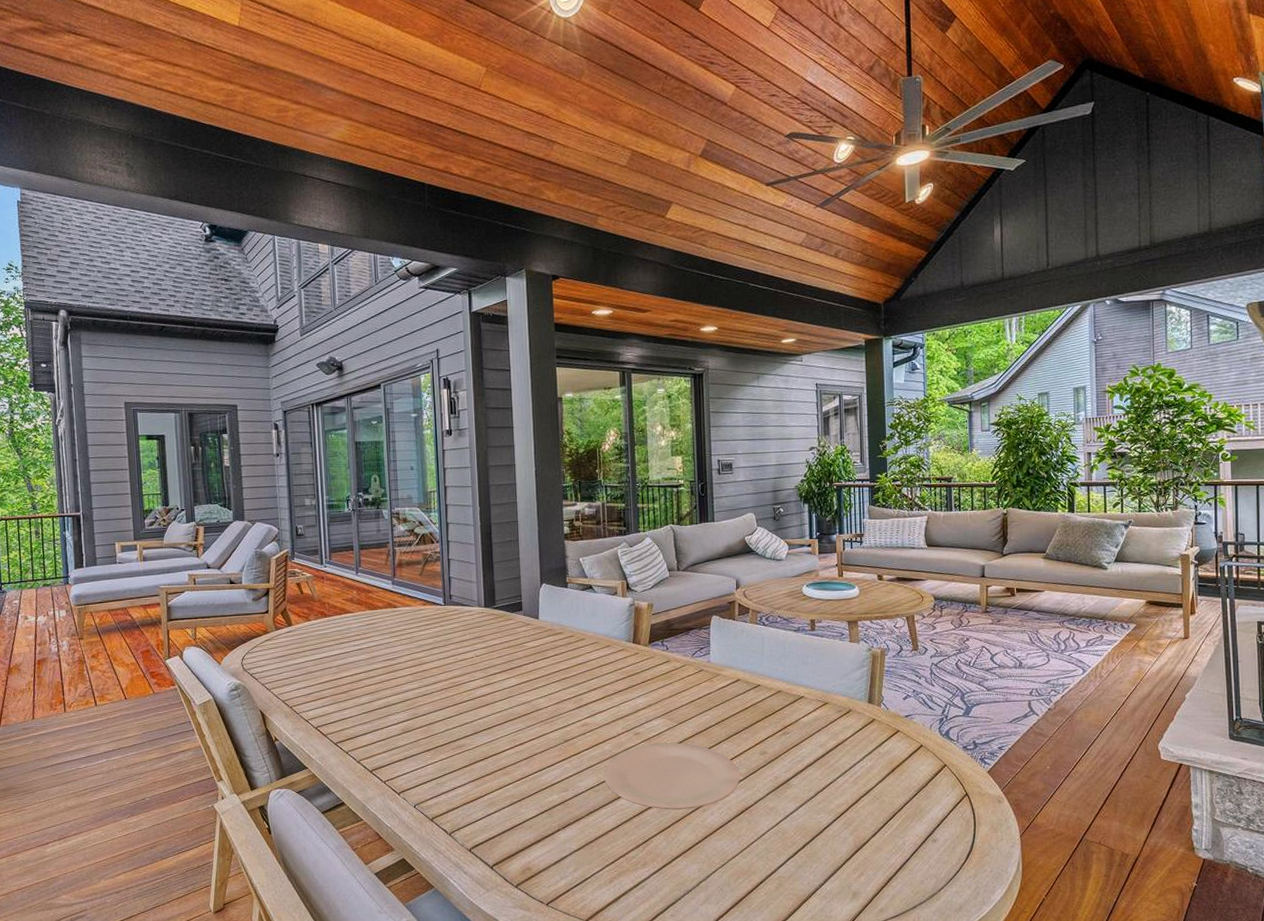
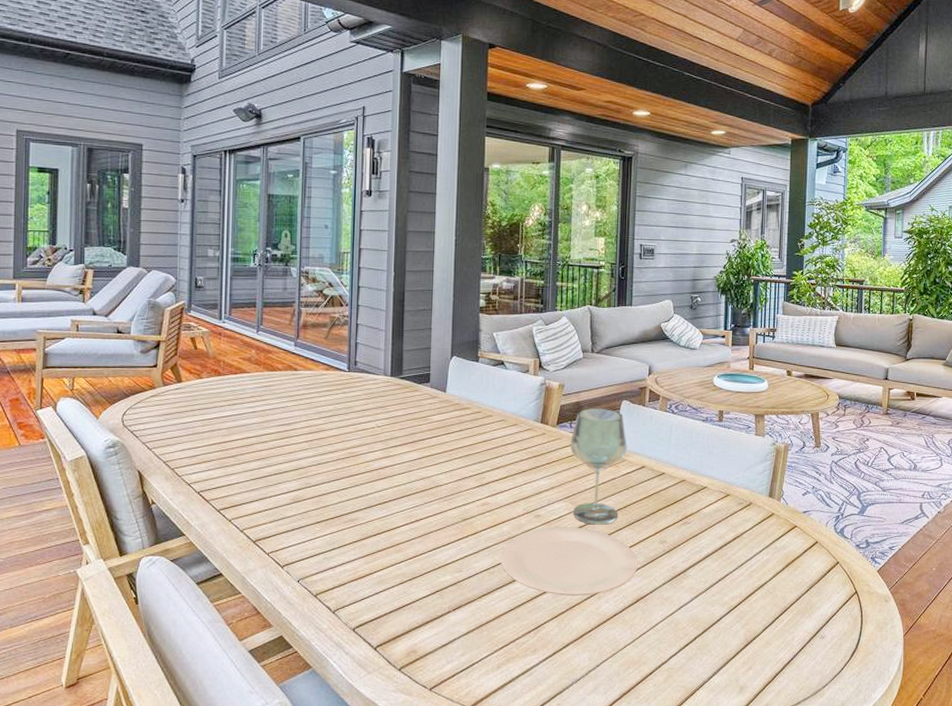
wine glass: none [663,625,721,740] -> present [570,408,628,525]

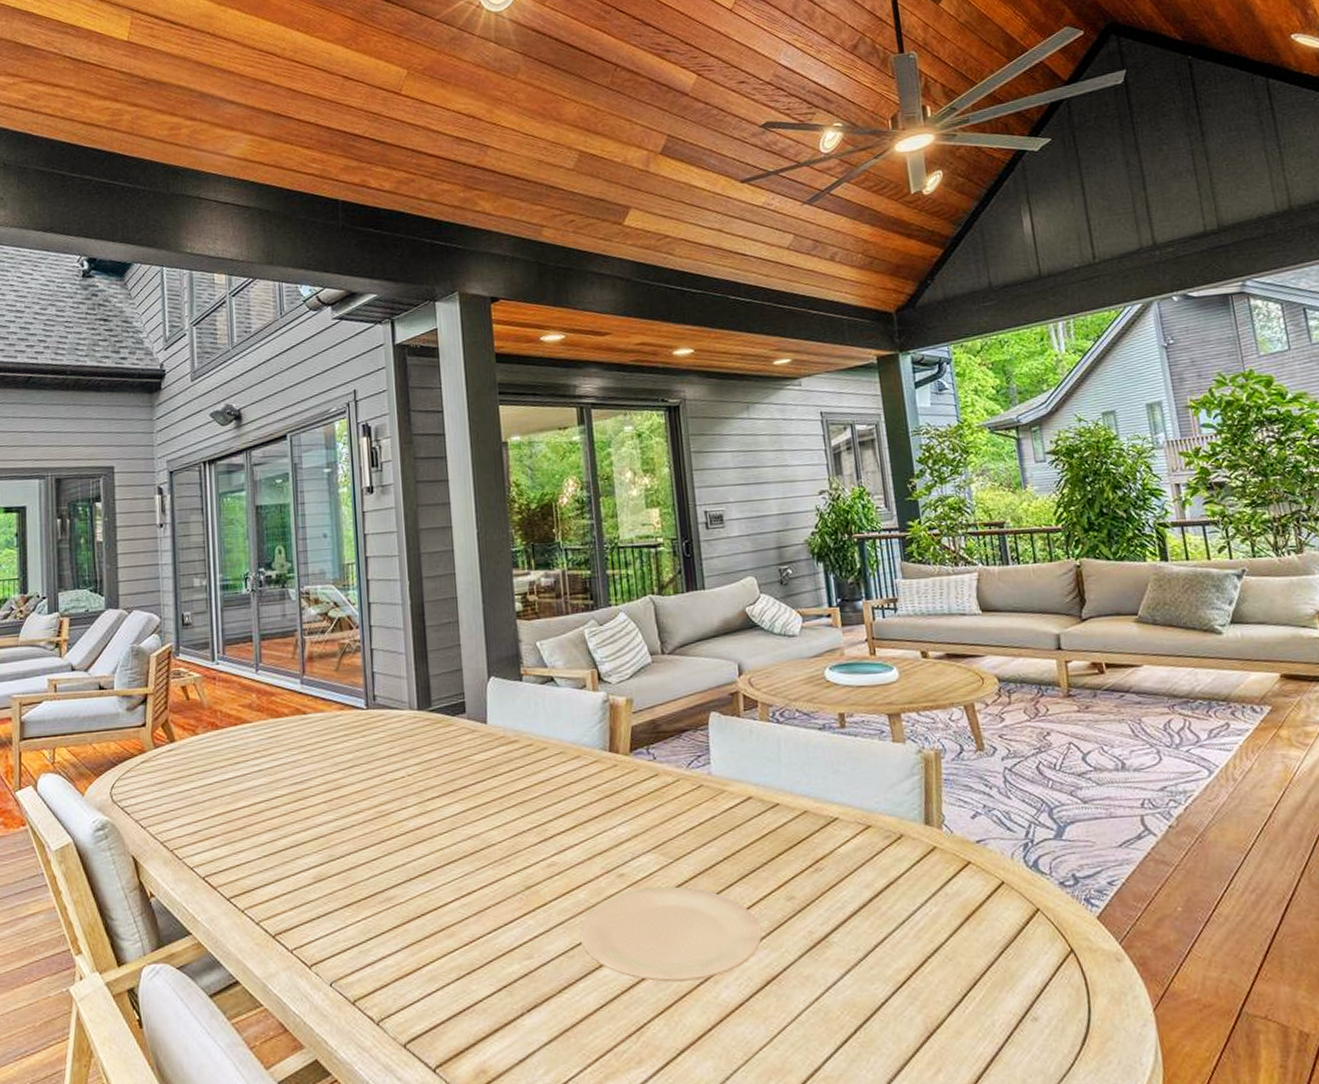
wine glass: present [570,408,628,525] -> none [650,725,726,882]

